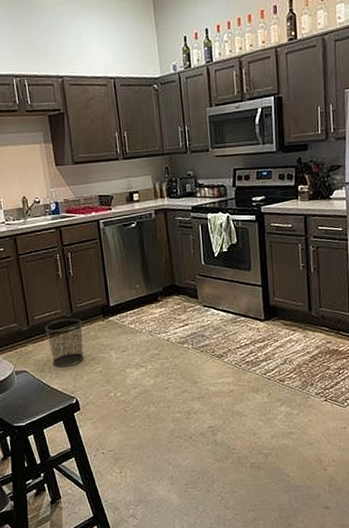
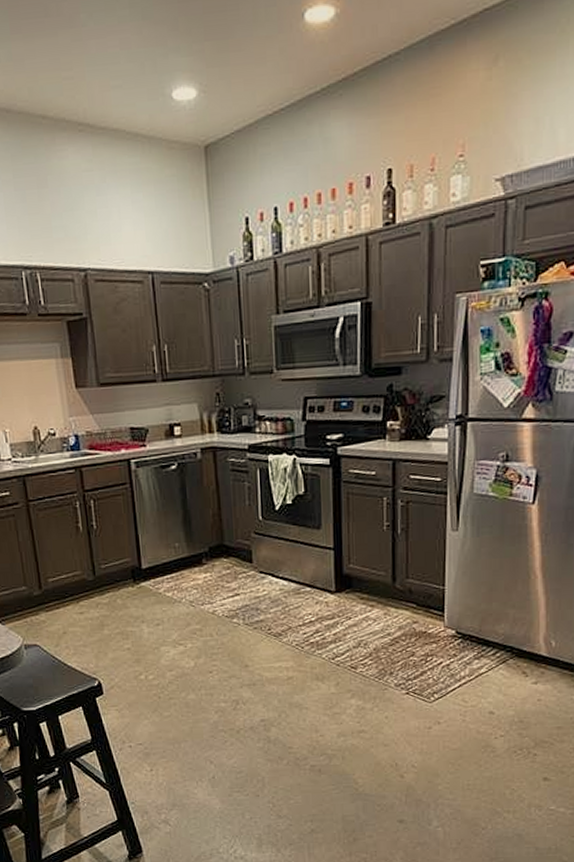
waste bin: present [44,318,84,368] -> none [60,582,109,642]

